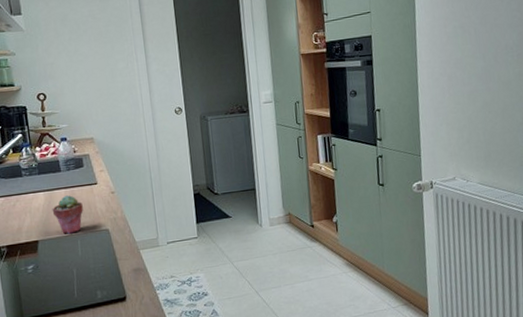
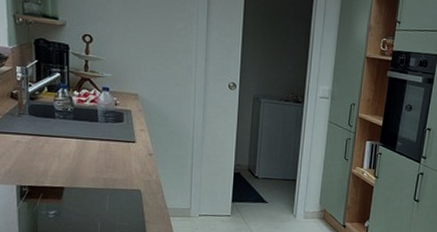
potted succulent: present [52,194,83,234] -> none [83,146,117,187]

